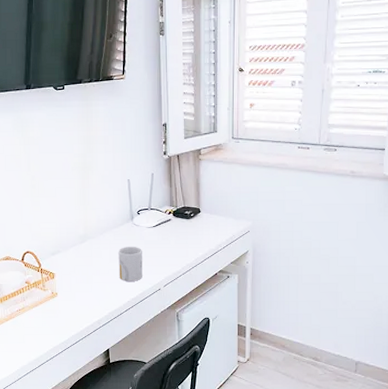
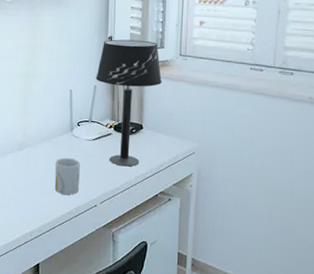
table lamp: none [152,125,216,250] -> present [96,39,162,167]

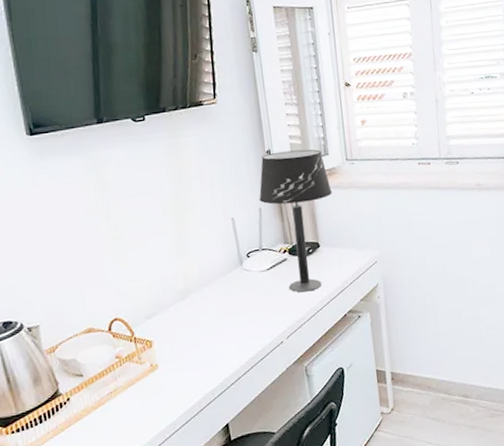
mug: present [54,158,80,195] -> none [228,295,261,339]

